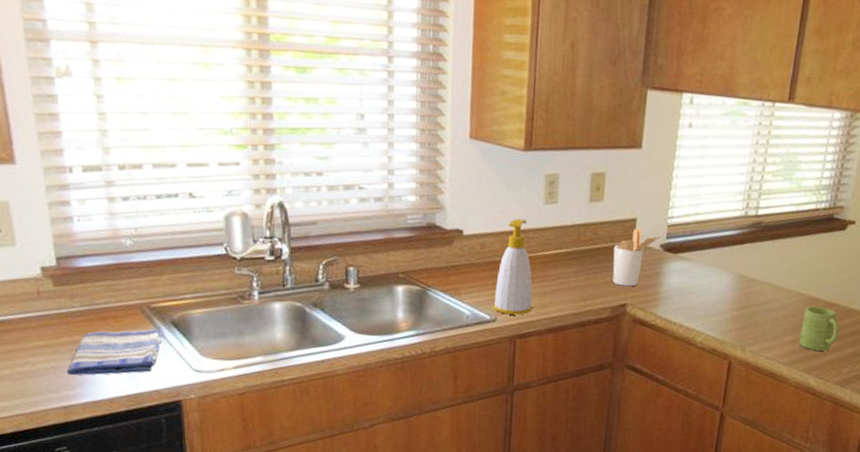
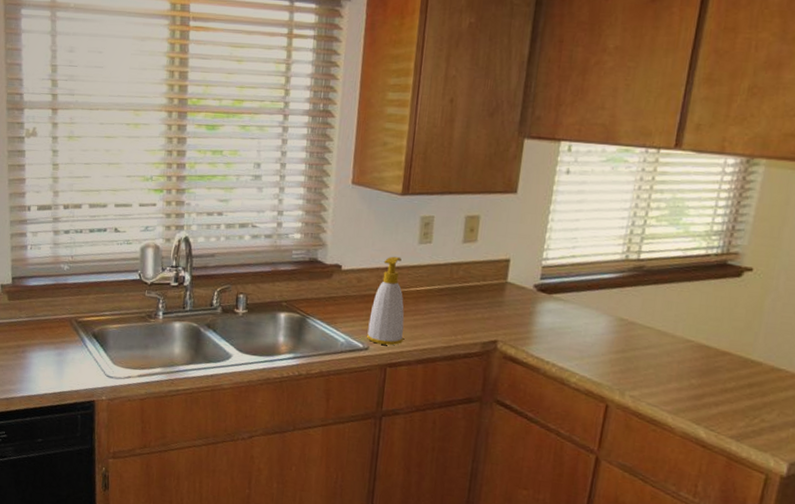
dish towel: present [67,329,163,375] -> none [11,338,85,375]
utensil holder: present [612,228,660,287] -> none [484,268,534,324]
mug: present [799,306,840,351] -> none [686,354,735,402]

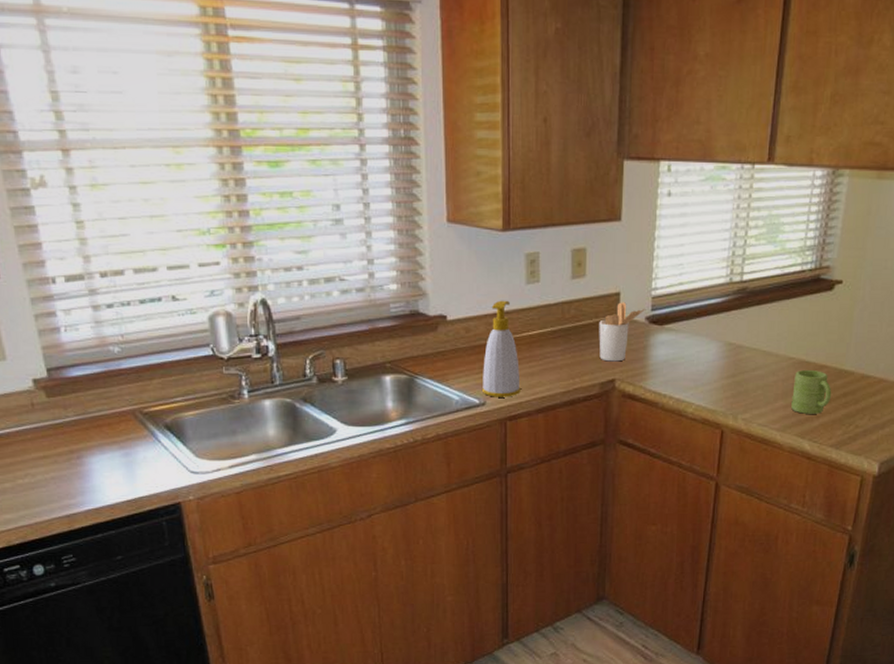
utensil holder: none [484,268,534,324] -> present [599,302,645,362]
mug: none [686,354,735,402] -> present [791,369,832,414]

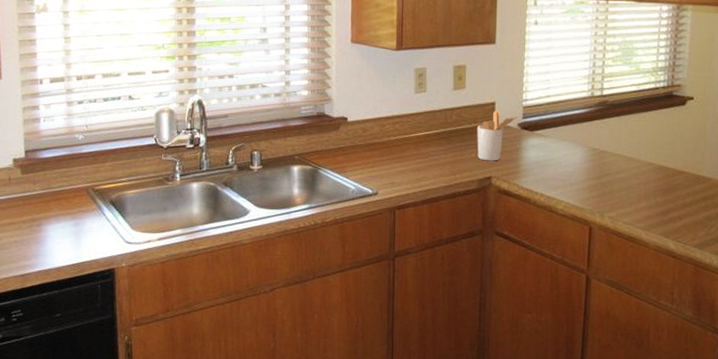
soap bottle: present [481,300,521,397] -> none [374,106,408,189]
mug: present [791,369,832,414] -> none [654,174,692,216]

